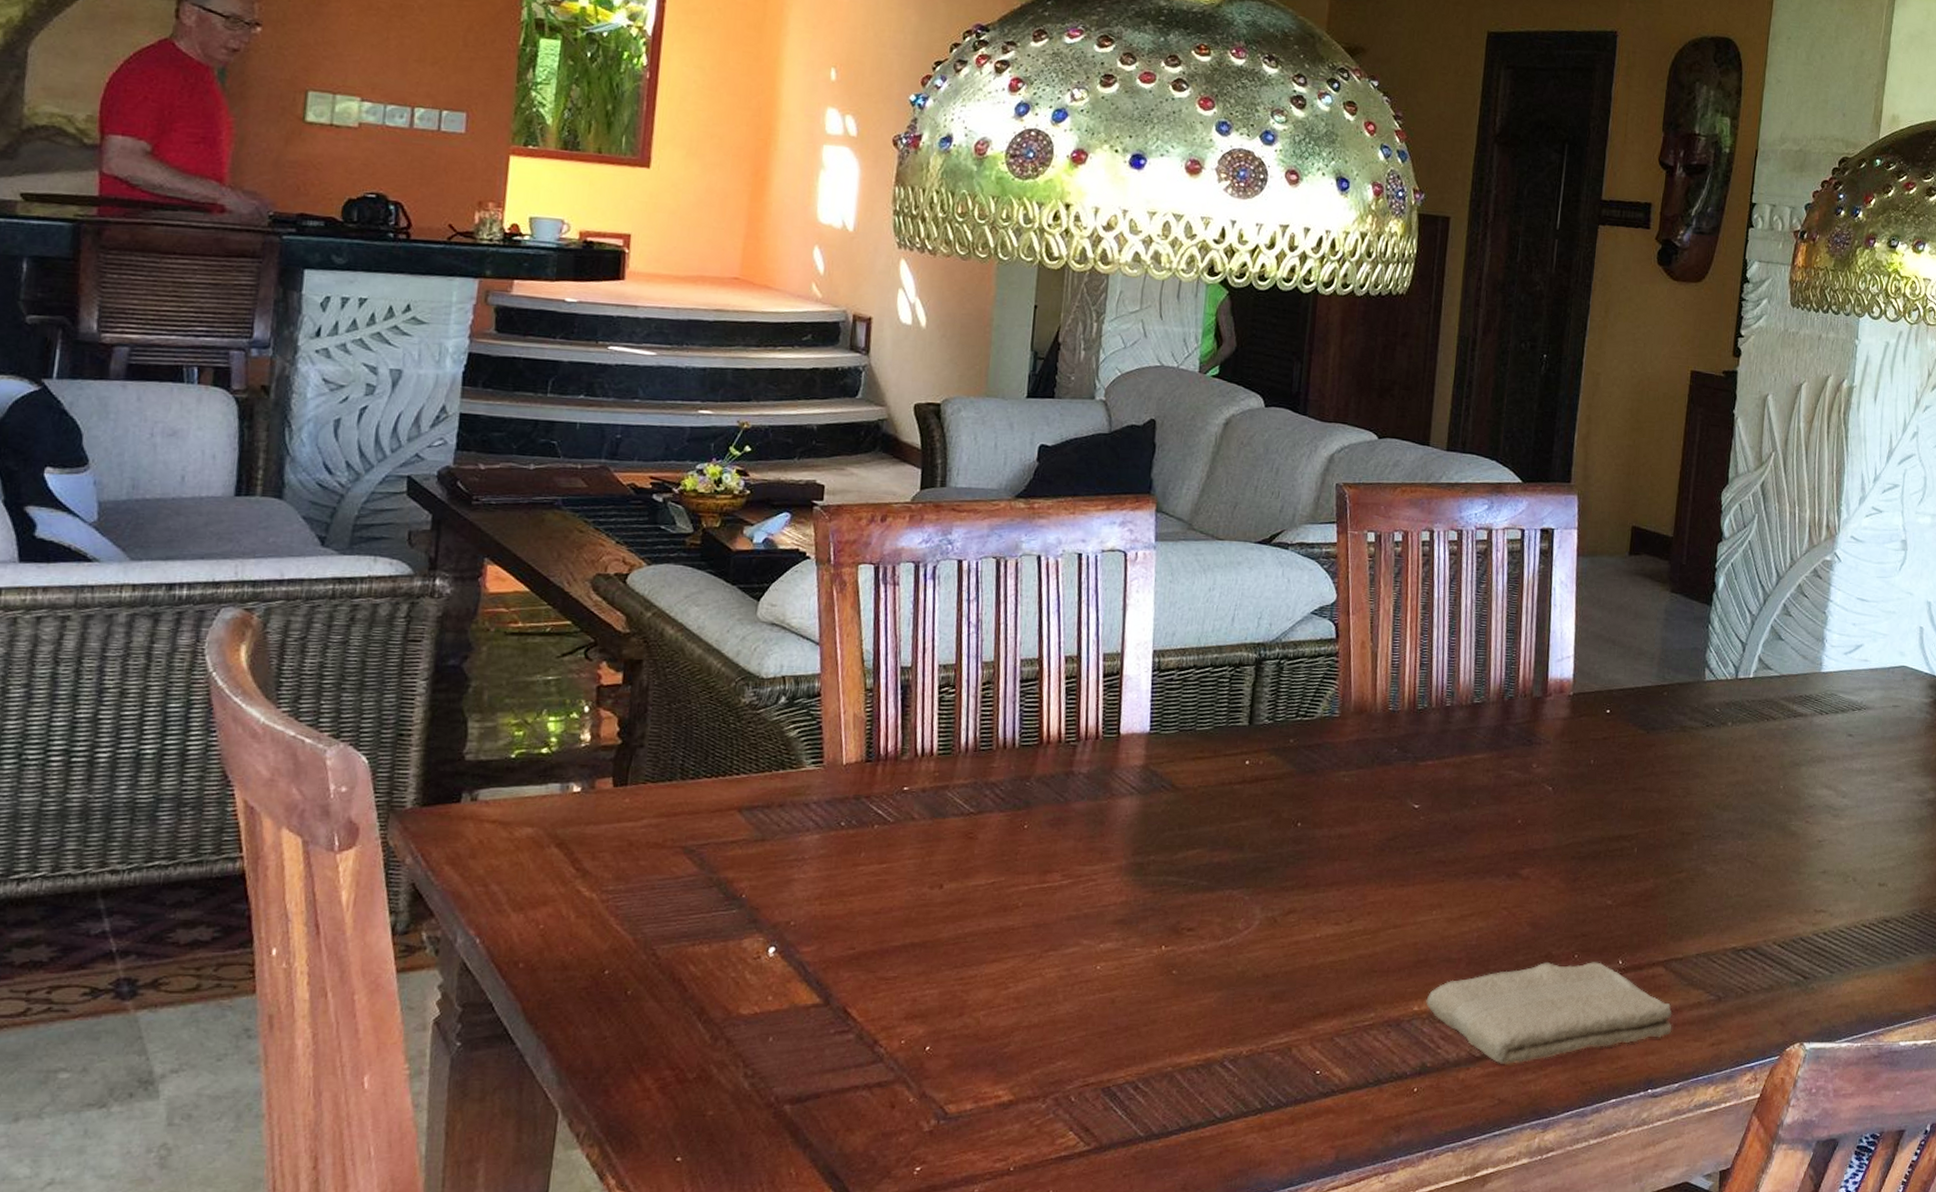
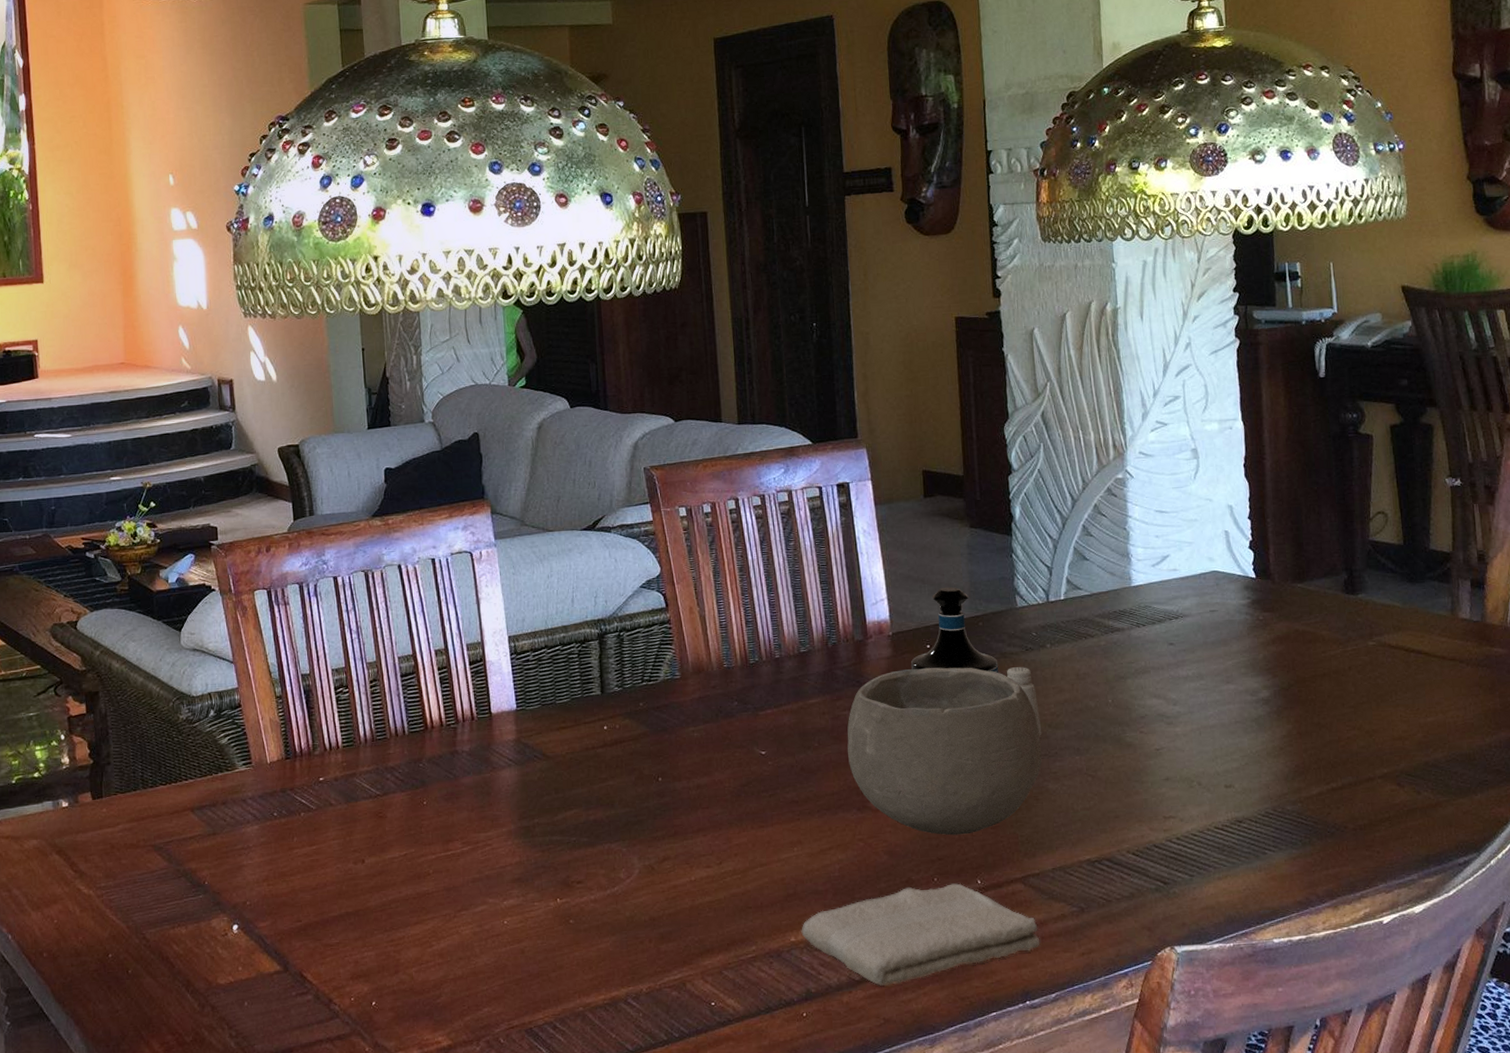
bowl: none [1505,733,1707,912] -> present [847,667,1042,836]
tequila bottle: none [1587,651,1677,747] -> present [911,586,999,673]
saltshaker: none [1683,742,1710,815] -> present [1007,667,1041,735]

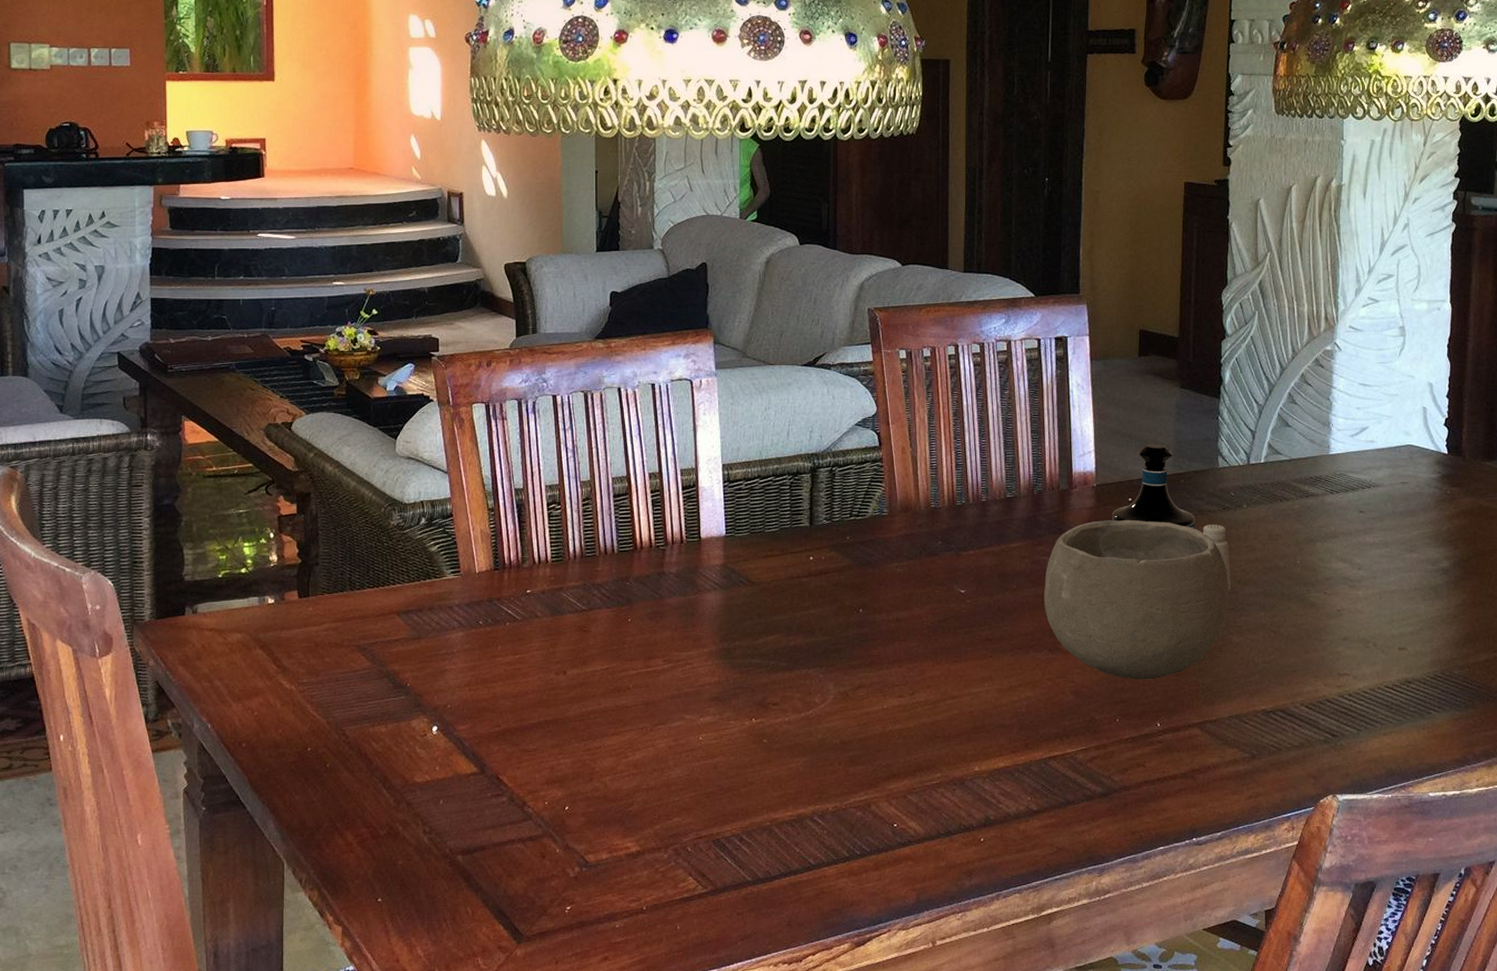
washcloth: present [801,883,1040,986] -> none [985,725,1211,817]

